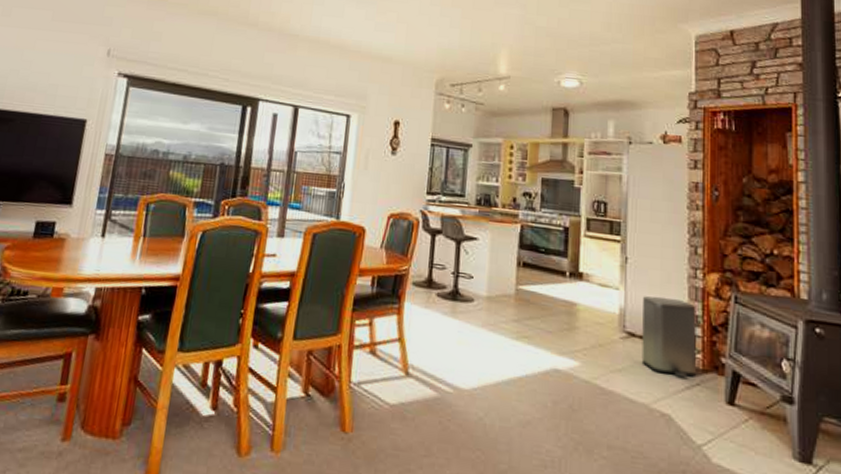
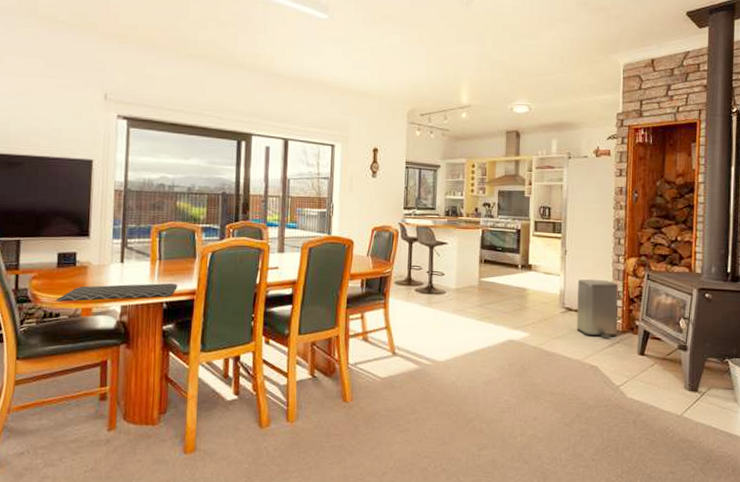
placemat: none [25,261,161,282] -> present [55,283,178,302]

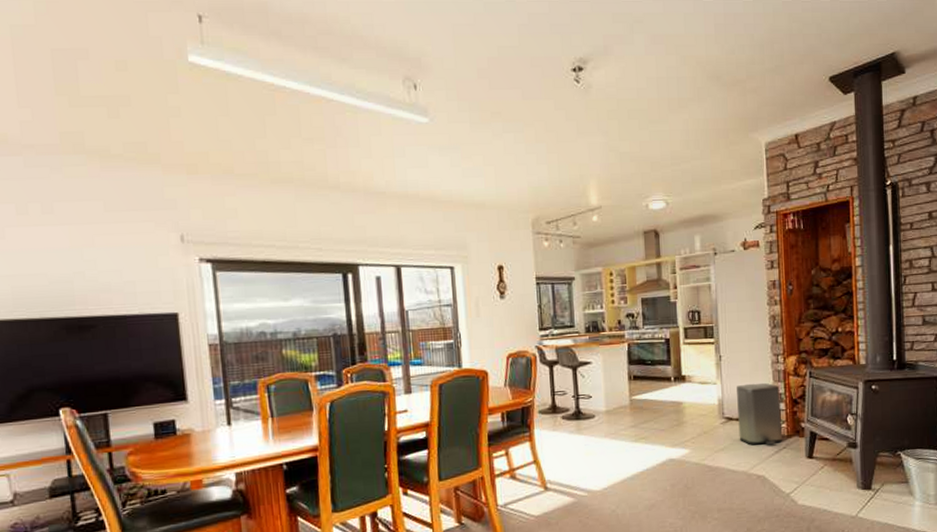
placemat: present [55,283,178,302] -> none [158,441,297,477]

